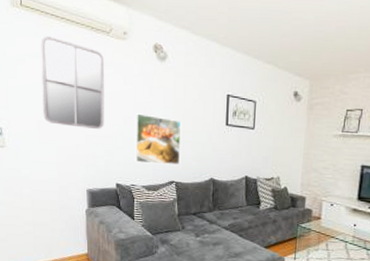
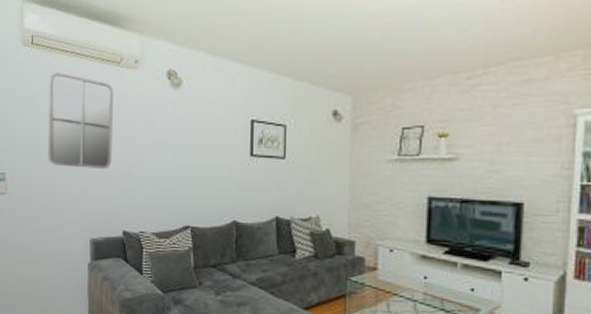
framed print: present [135,113,182,164] -> none [144,148,198,206]

